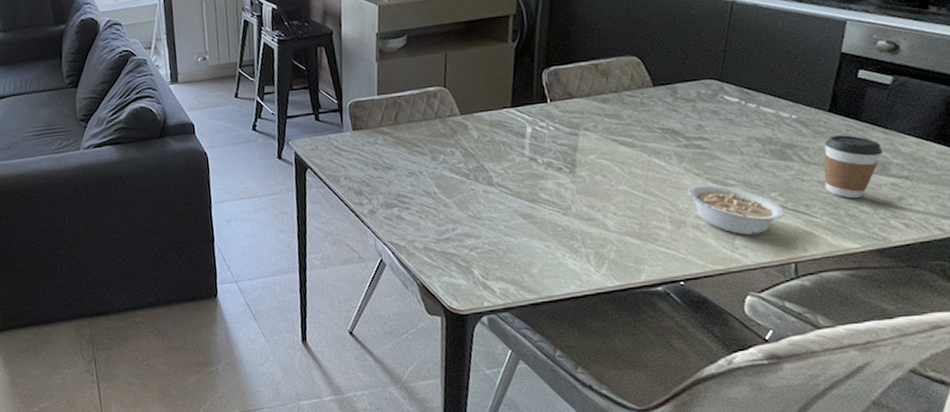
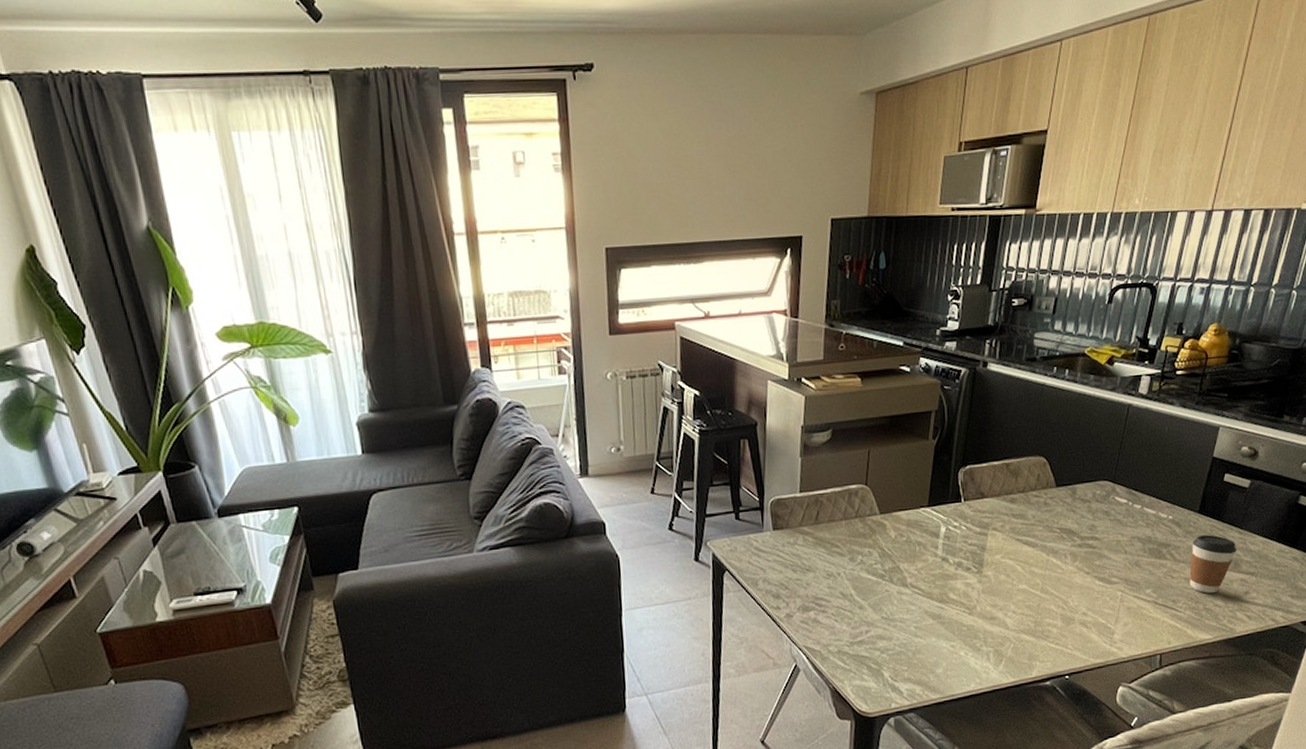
legume: present [687,184,785,236] -> none [1078,582,1156,630]

